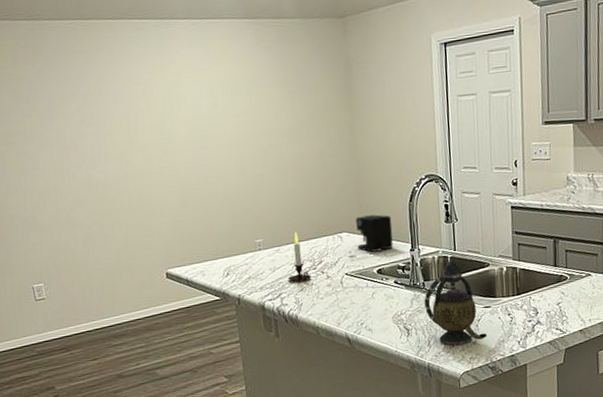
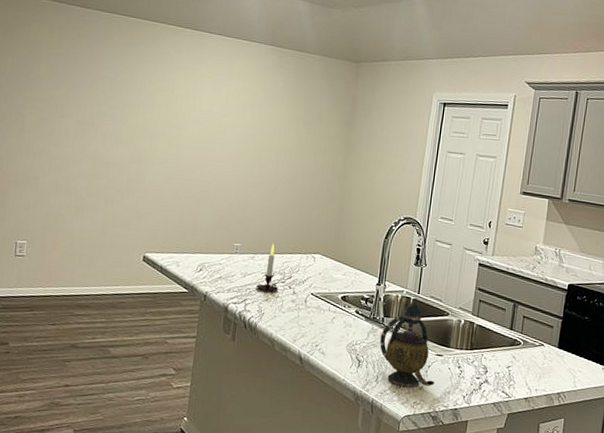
coffee maker: present [349,214,393,258] -> none [317,242,365,282]

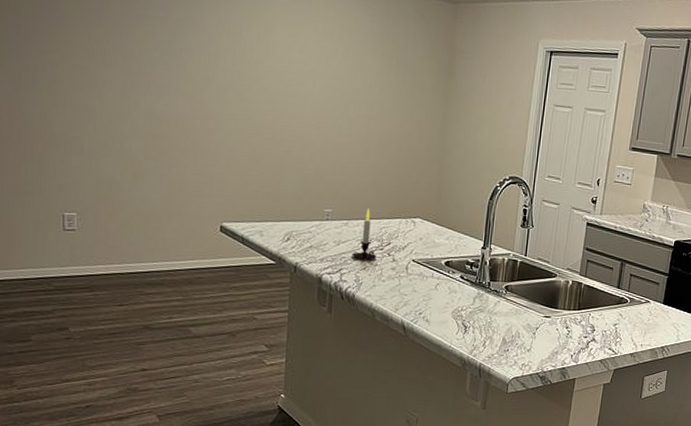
teapot: present [380,301,435,387] -> none [486,264,543,350]

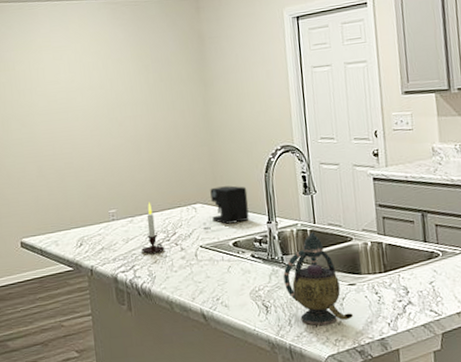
coffee maker: none [419,205,469,247] -> present [203,185,249,230]
teapot: none [486,264,543,350] -> present [283,232,354,325]

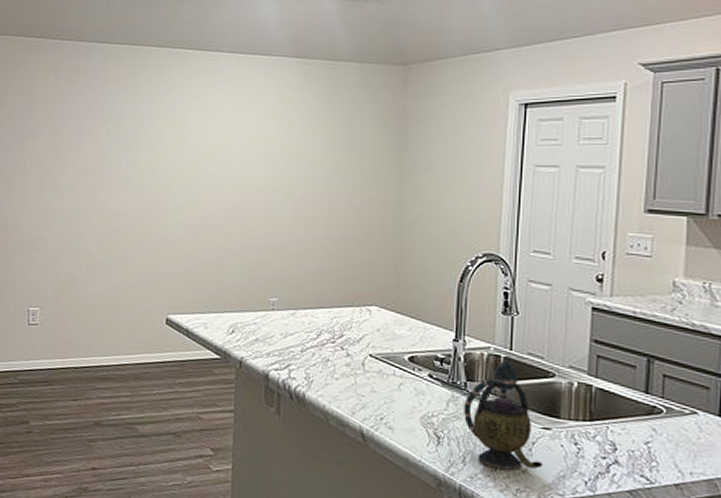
candle: present [141,202,165,254] -> none [301,295,328,355]
coffee maker: present [203,185,249,230] -> none [376,290,434,339]

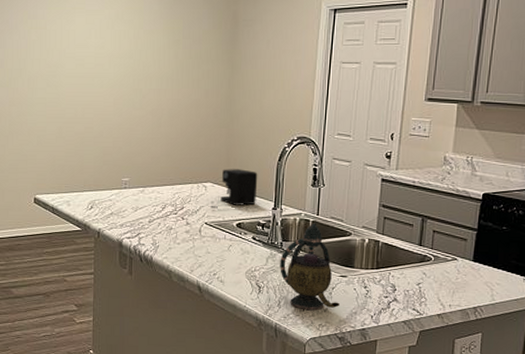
coffee maker: none [376,290,434,339] -> present [210,169,258,209]

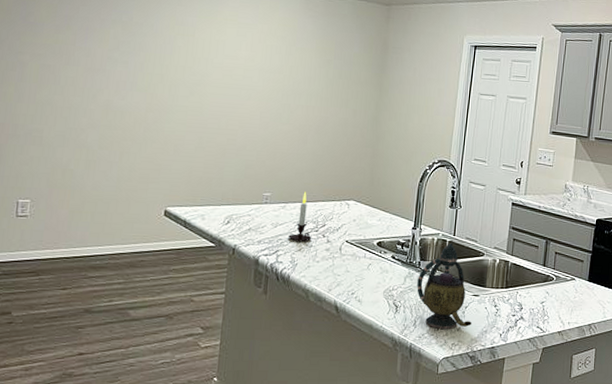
candle: none [149,175,171,224] -> present [288,191,312,242]
coffee maker: present [210,169,258,209] -> none [352,187,400,228]

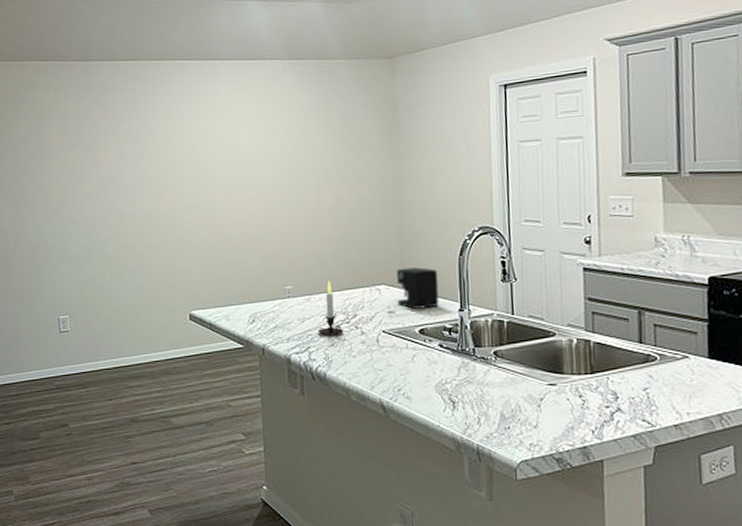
coffee maker: none [352,187,400,228] -> present [387,267,439,314]
teapot: present [417,243,472,329] -> none [474,324,553,426]

